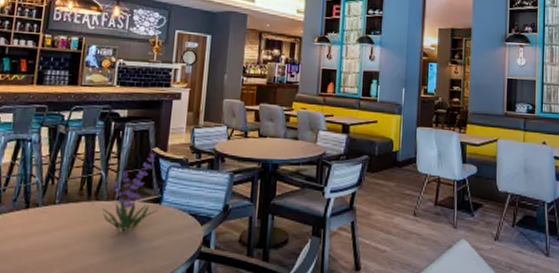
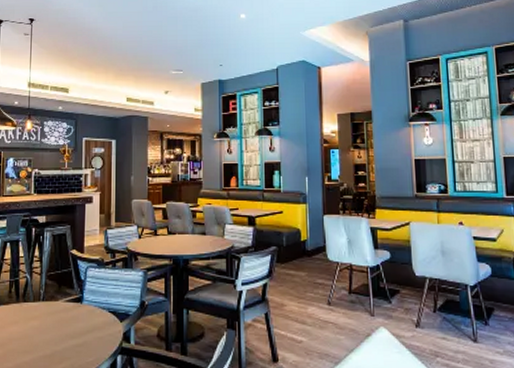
plant: present [101,153,159,232] -> none [29,255,81,330]

